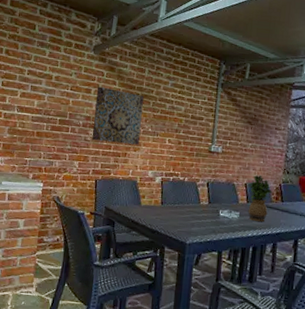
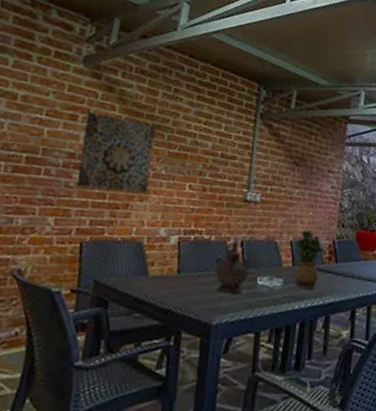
ceremonial vessel: none [188,180,214,222] -> present [215,239,250,293]

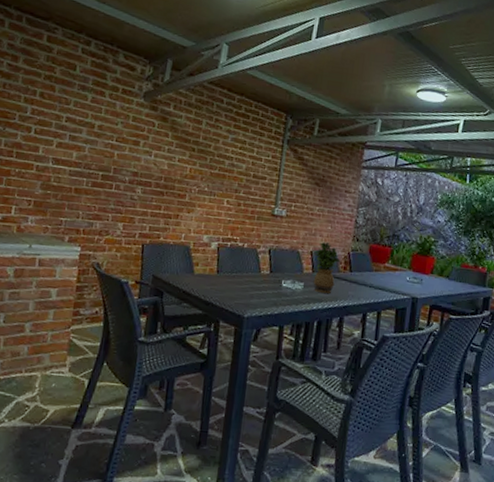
wall art: present [76,112,156,193] -> none [139,138,200,206]
ceremonial vessel: present [215,239,250,293] -> none [247,247,276,293]

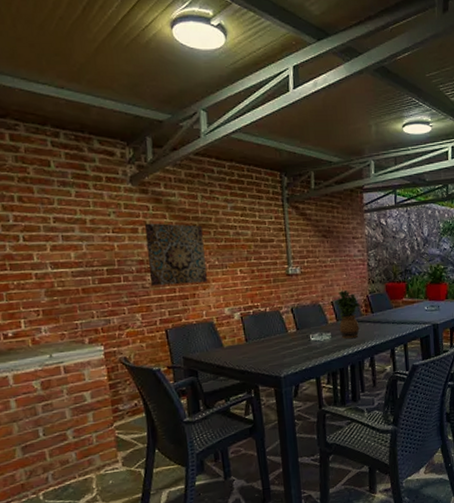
wall art: none [139,138,200,206] -> present [144,223,207,287]

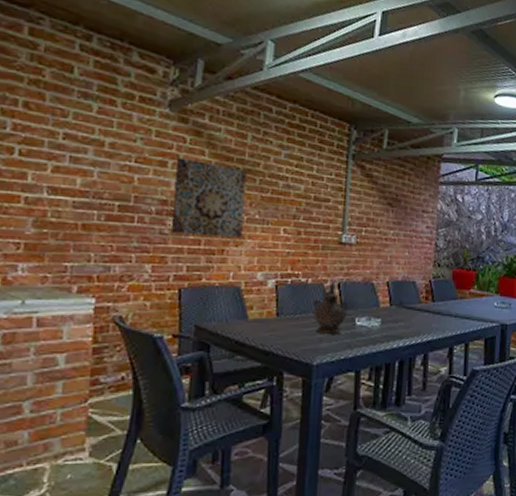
ceremonial vessel: none [273,307,303,352] -> present [313,281,348,334]
potted plant: present [335,289,361,339] -> none [391,269,422,328]

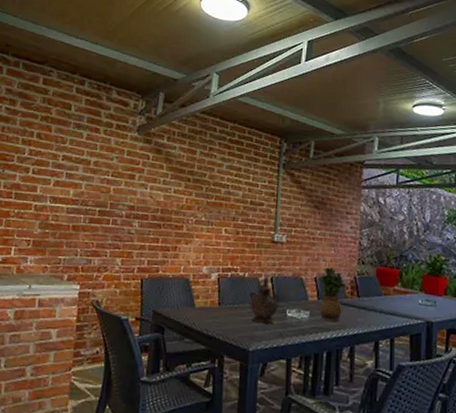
wall art: present [170,157,247,238] -> none [136,171,196,237]
potted plant: none [391,269,422,328] -> present [319,266,347,321]

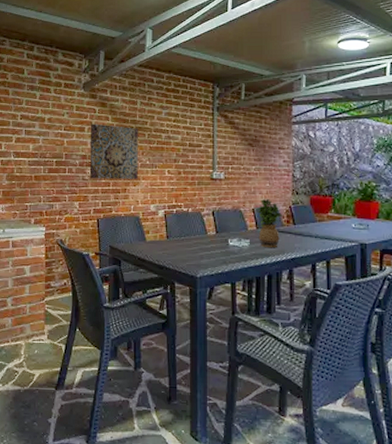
wall art: none [136,171,196,237] -> present [89,124,138,179]
ceremonial vessel: present [249,275,280,324] -> none [193,210,221,252]

